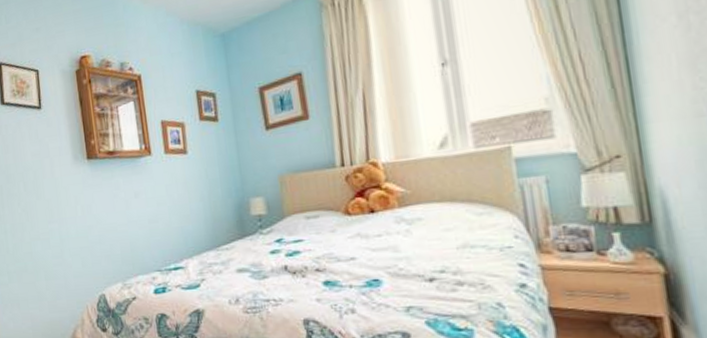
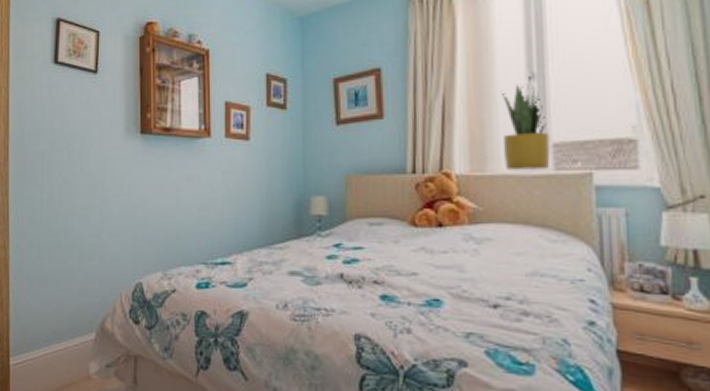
planter: none [416,72,470,153] -> present [500,85,550,170]

